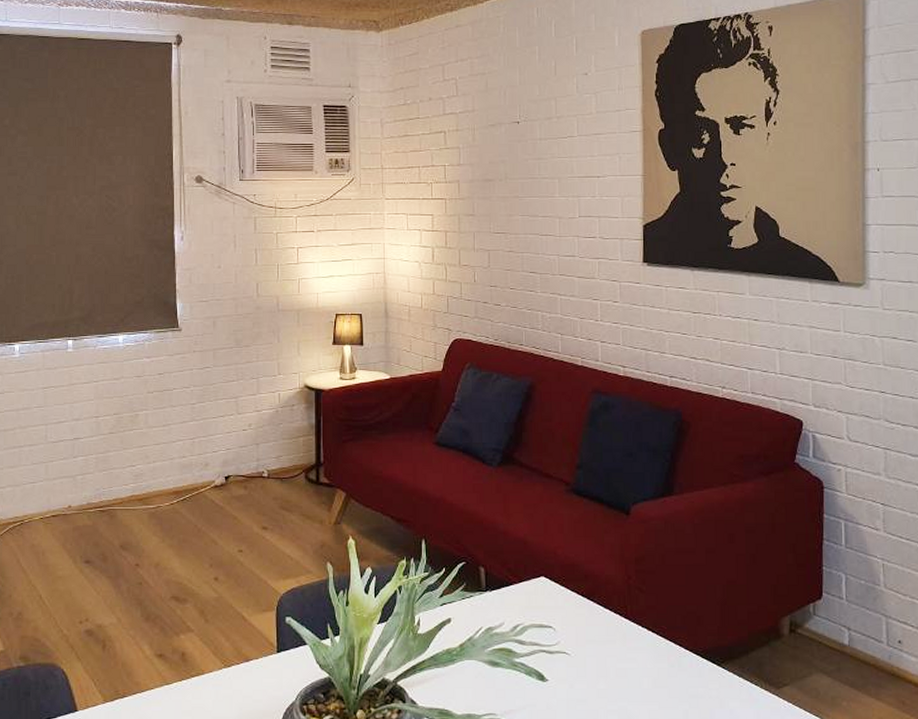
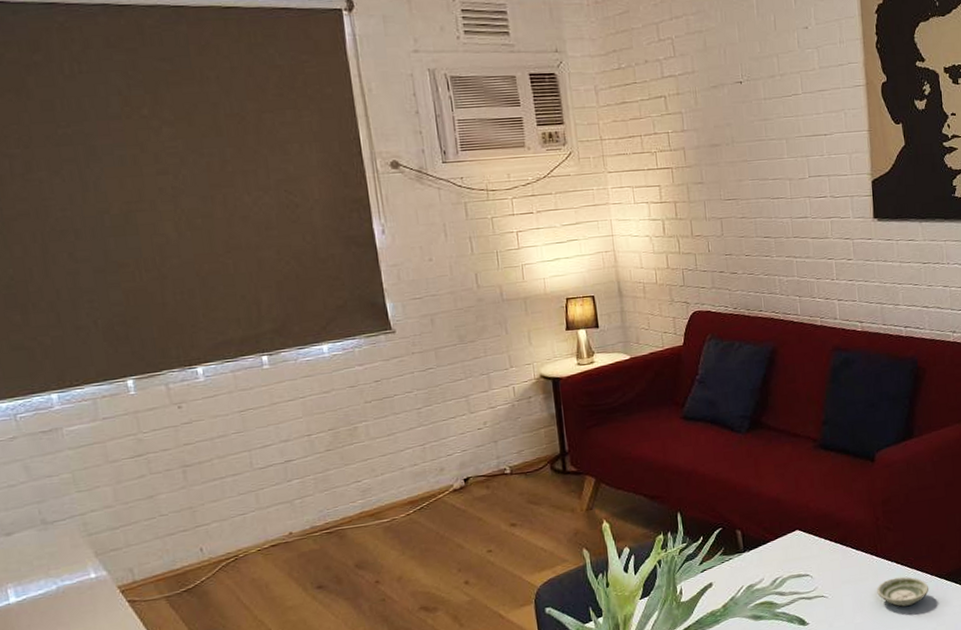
saucer: none [624,645,683,679] -> present [877,576,929,607]

